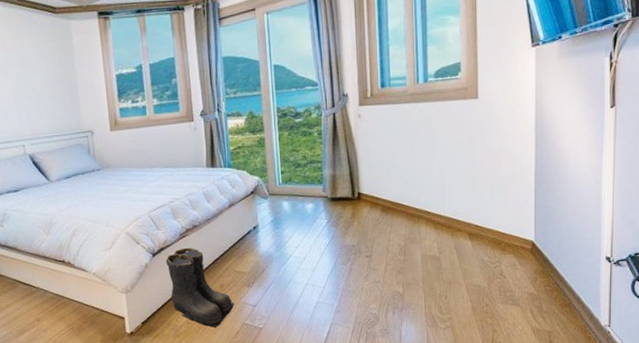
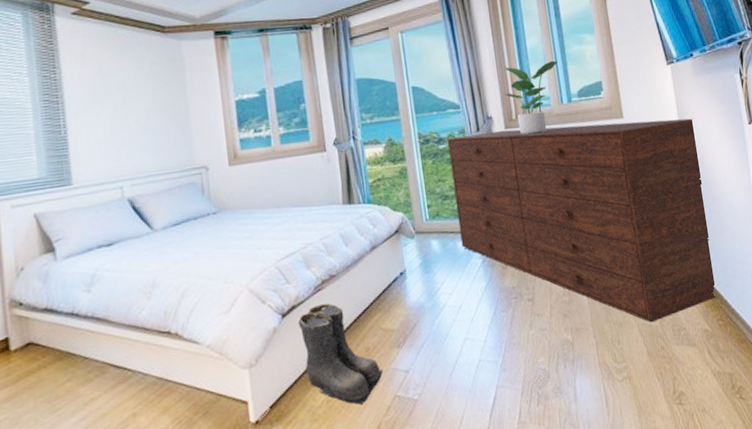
dresser: none [304,100,552,284] -> present [448,118,718,323]
potted plant: none [362,41,418,112] -> present [505,60,558,135]

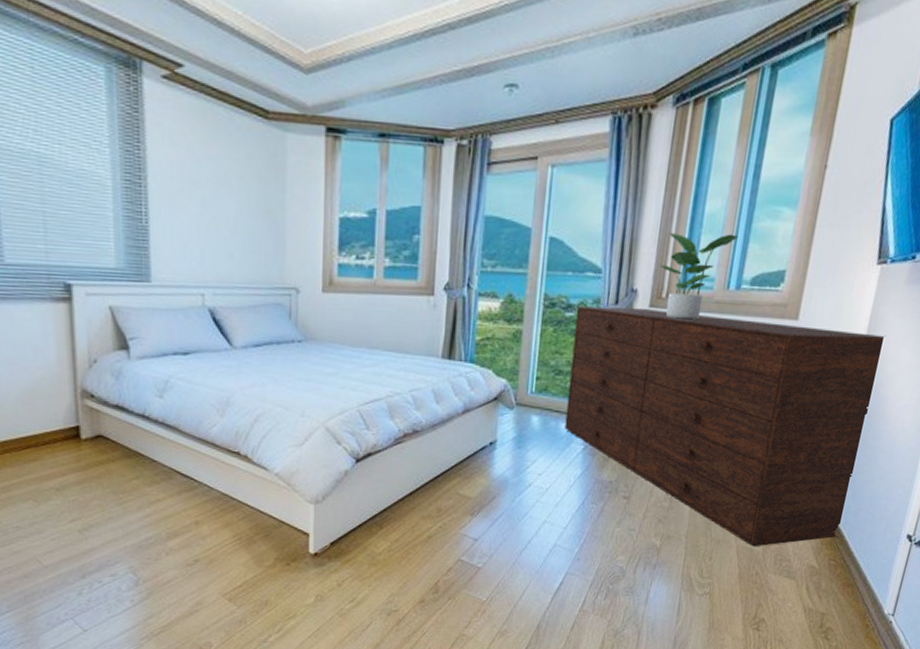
boots: present [298,303,384,404] -> none [372,456,452,559]

